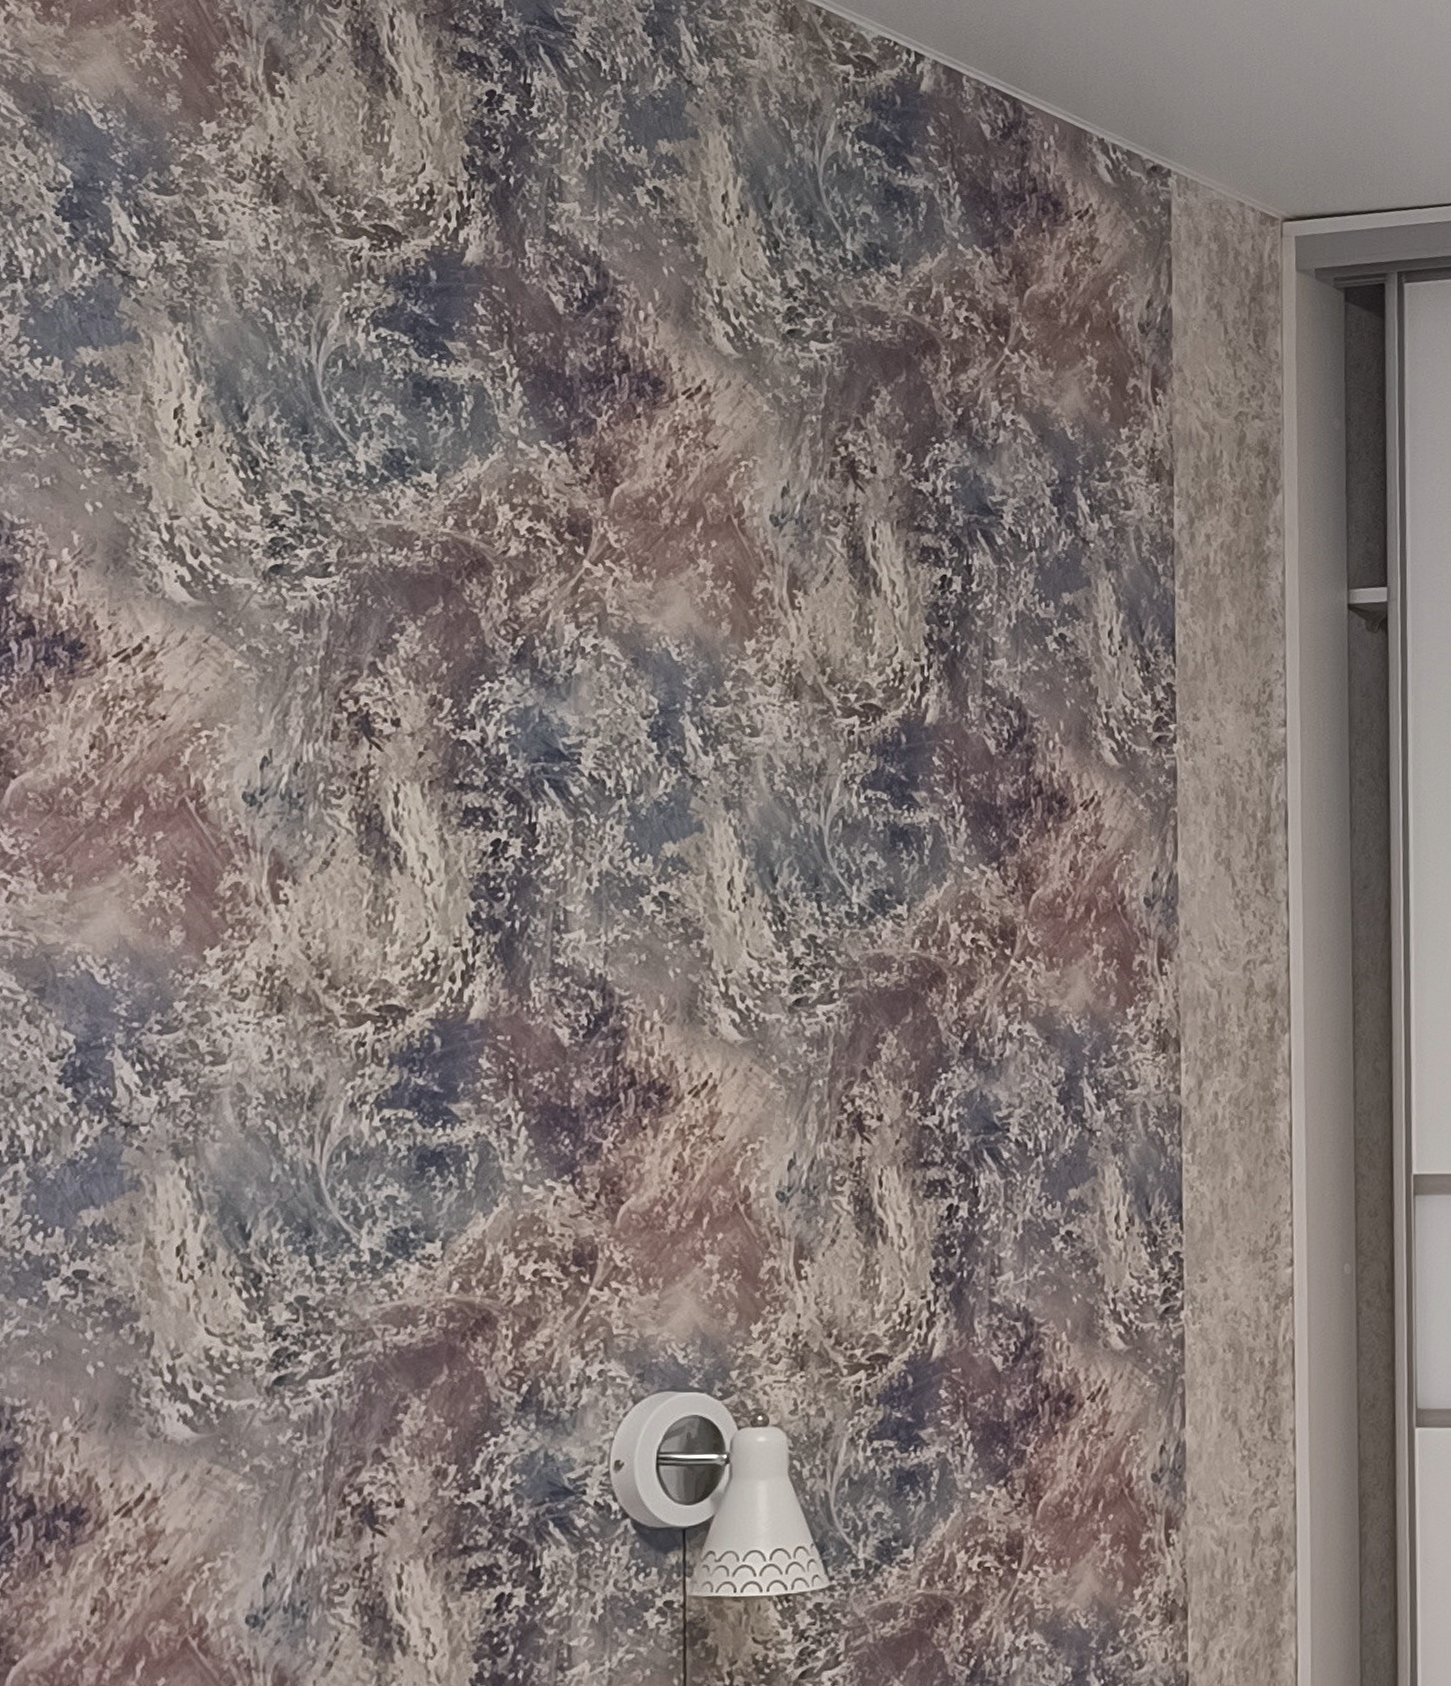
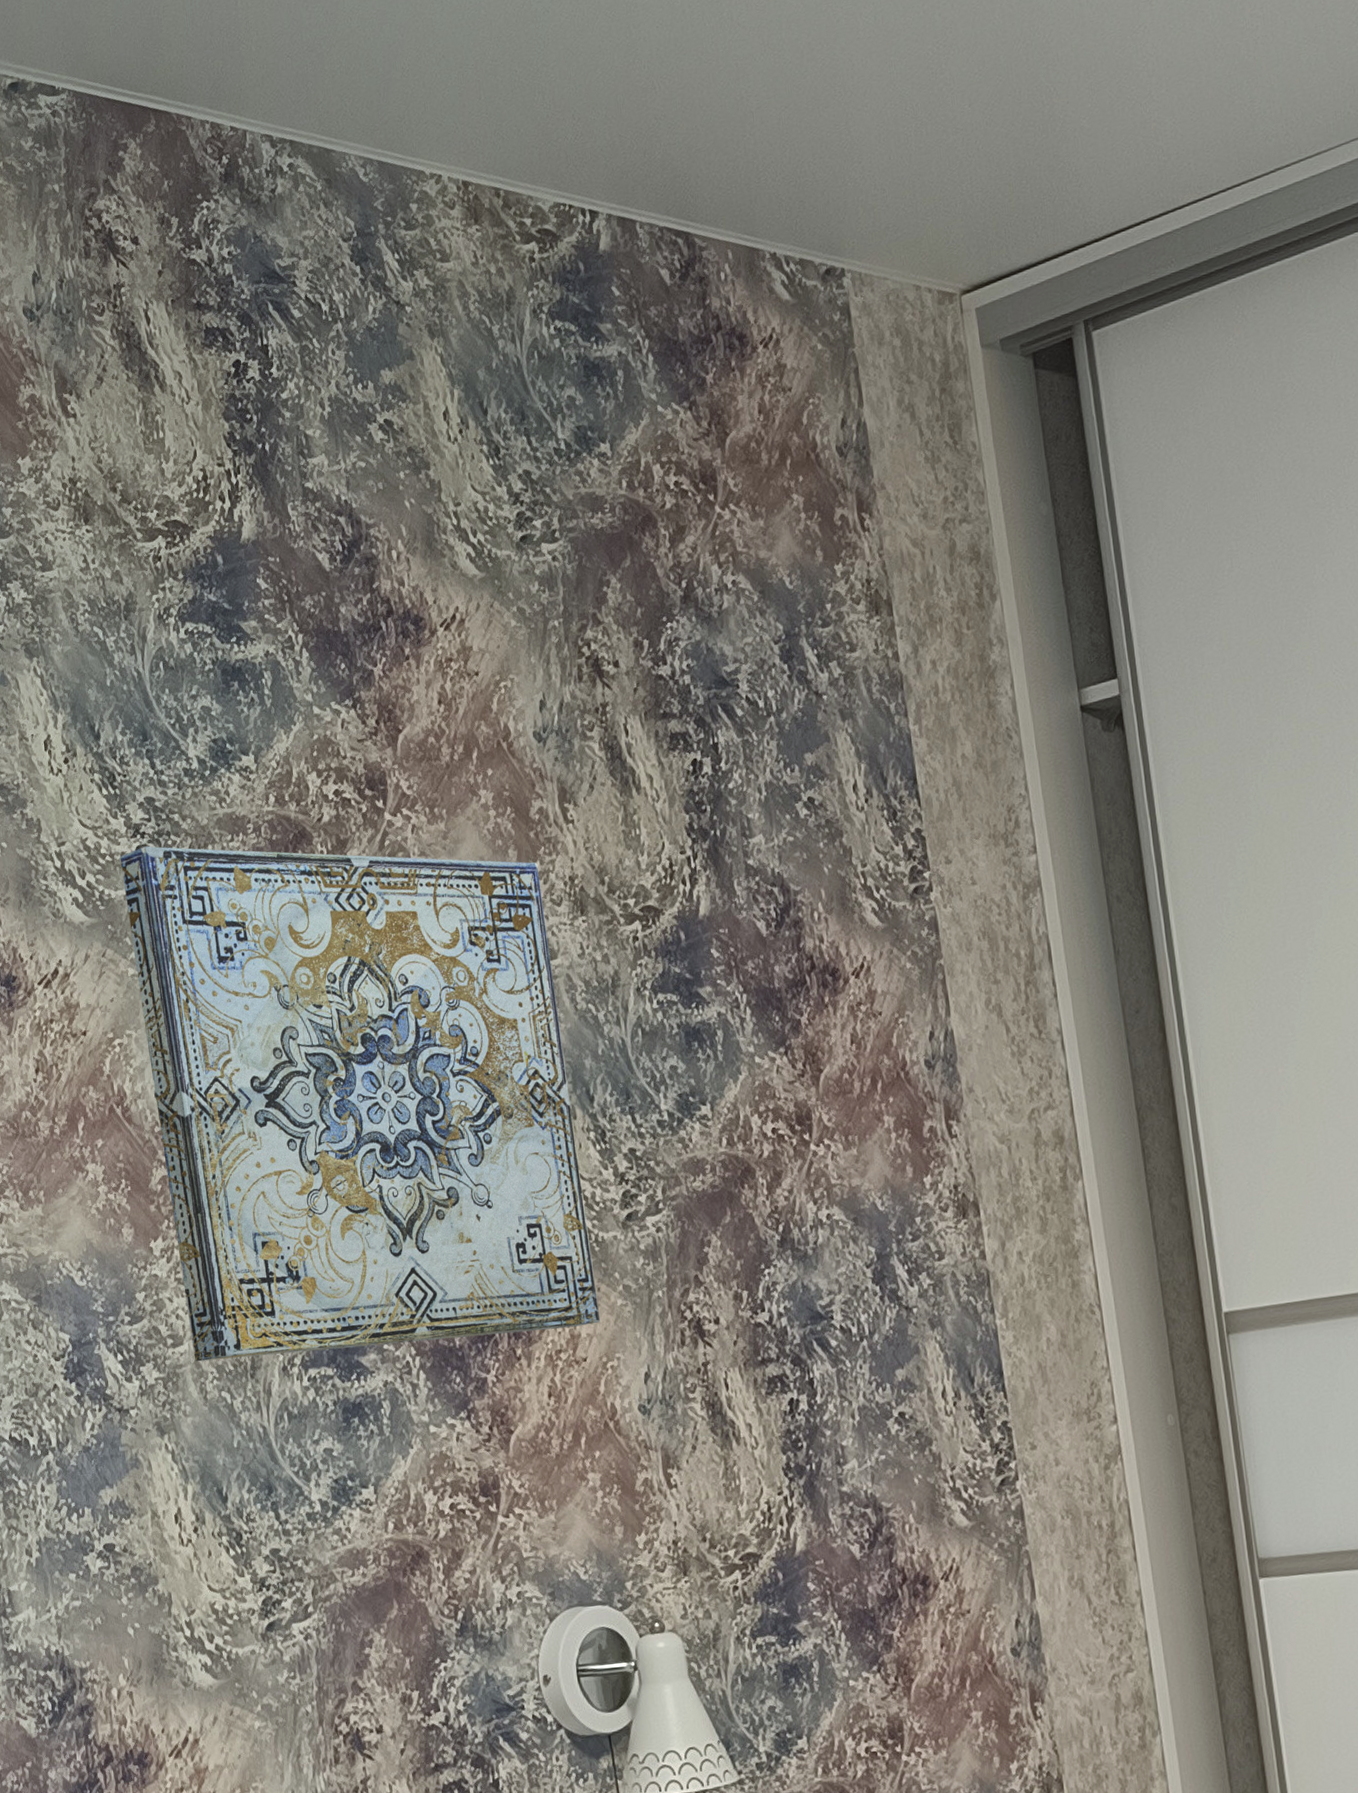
wall art: none [237,539,753,1104] -> present [120,846,601,1362]

